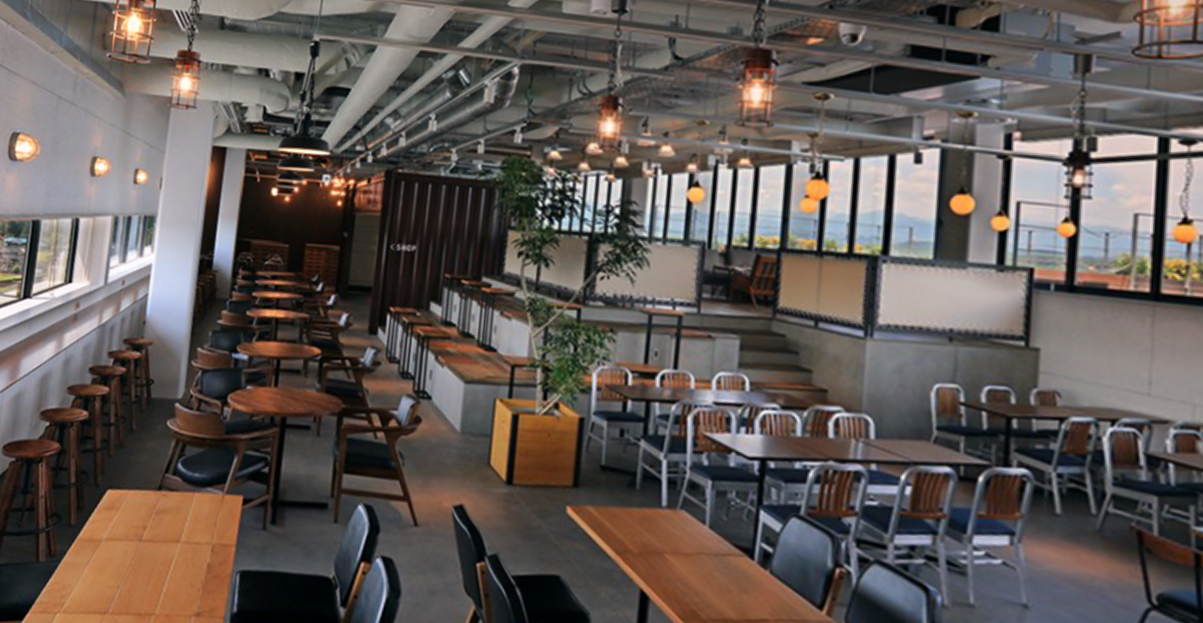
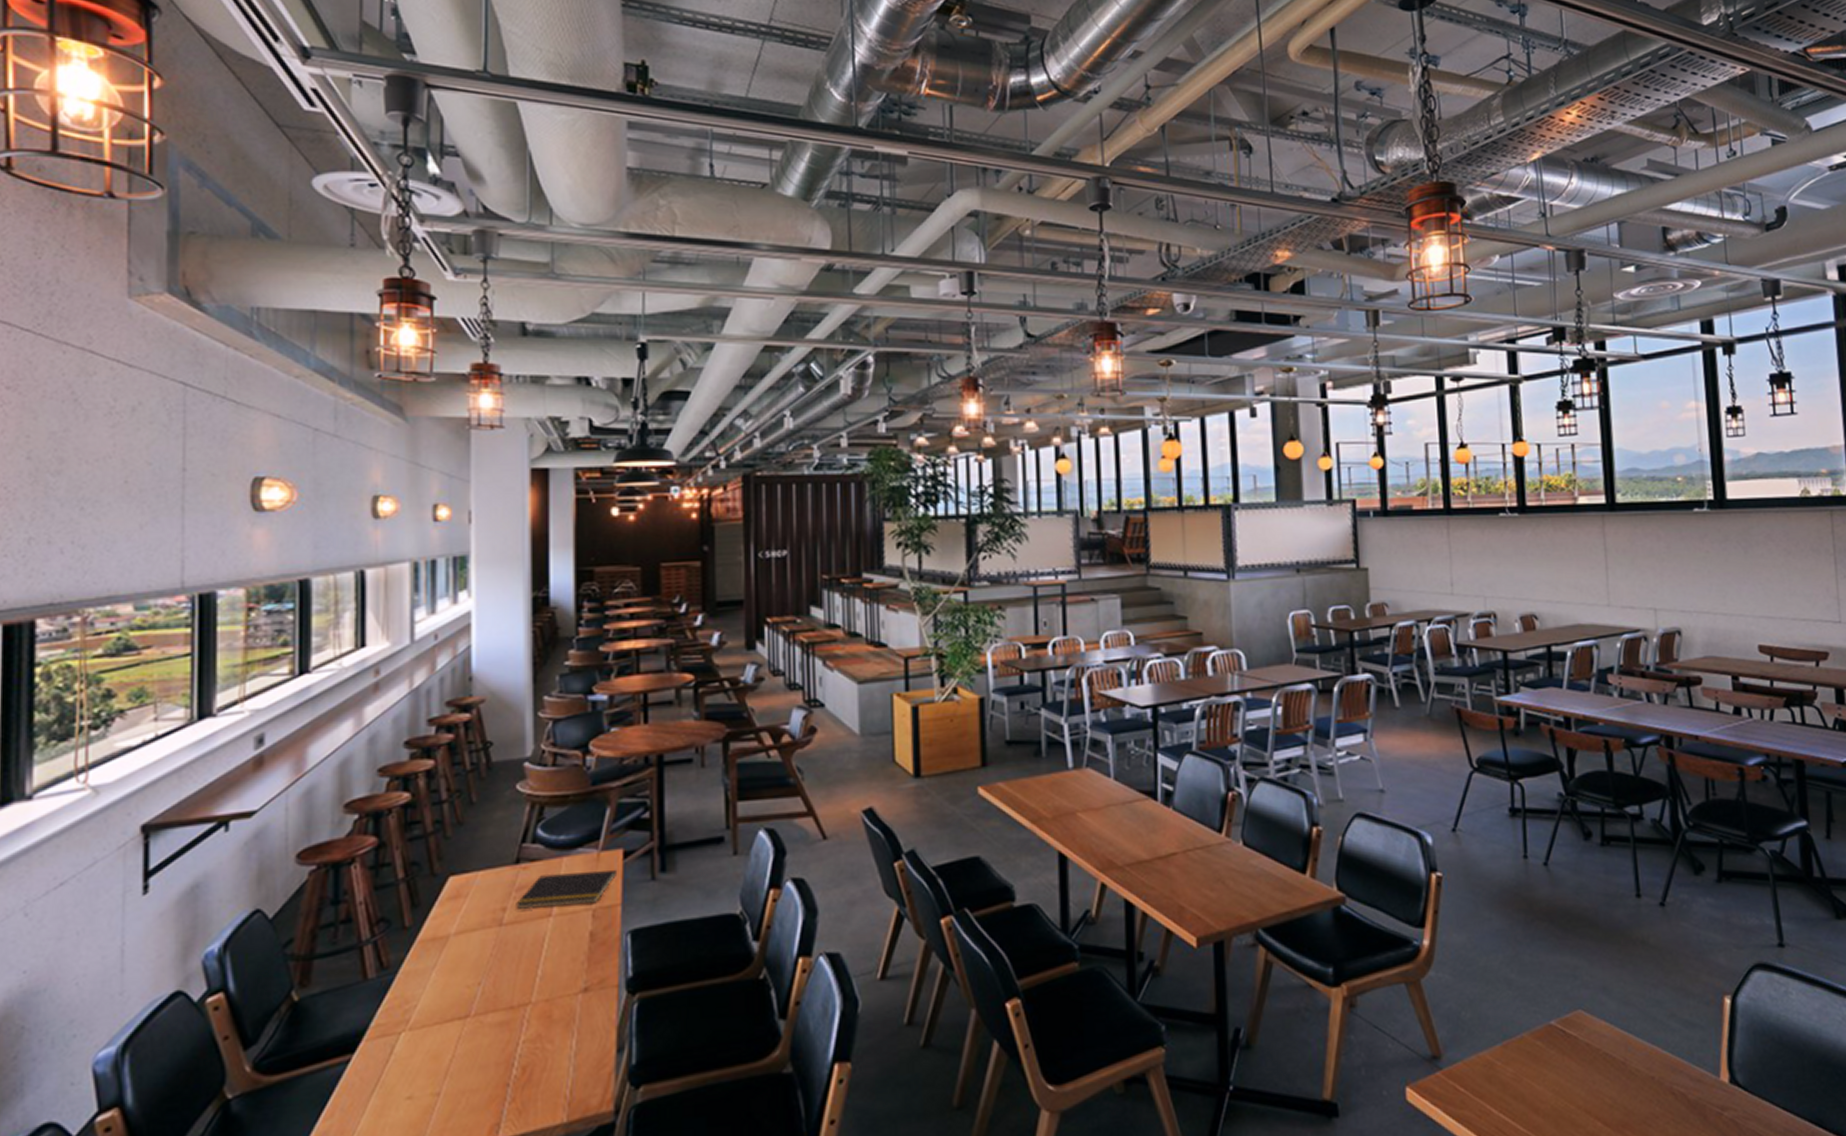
notepad: none [153,504,237,540] -> present [516,870,618,909]

